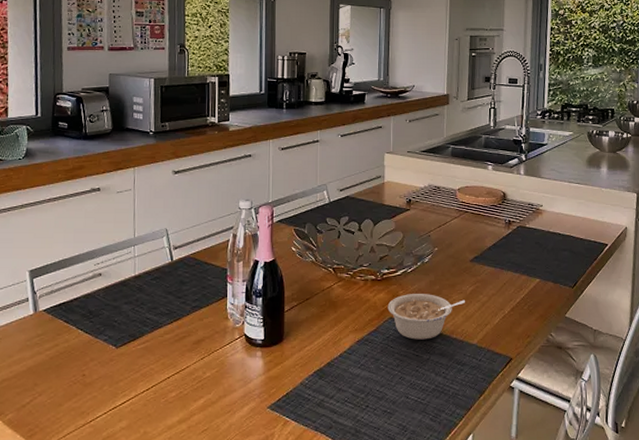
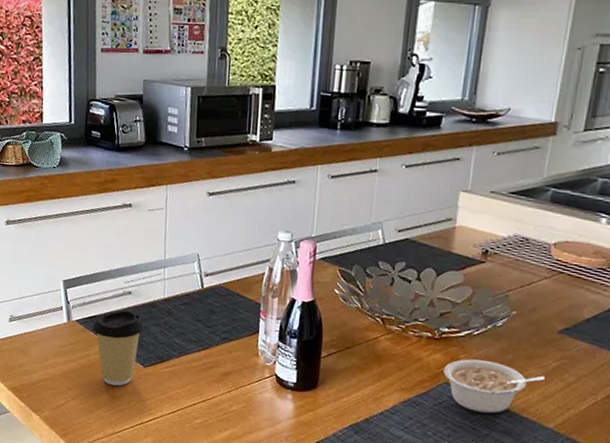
coffee cup: none [60,292,116,372] -> present [91,309,145,386]

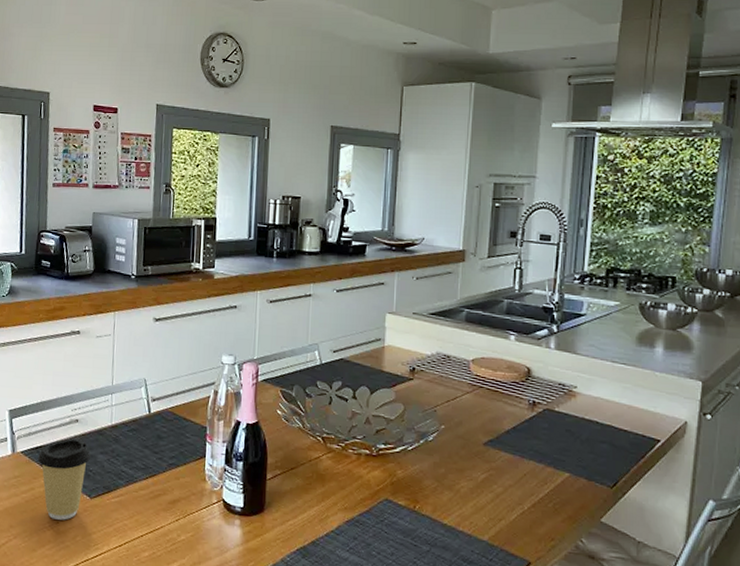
legume: present [443,359,546,414] -> none [382,474,477,529]

